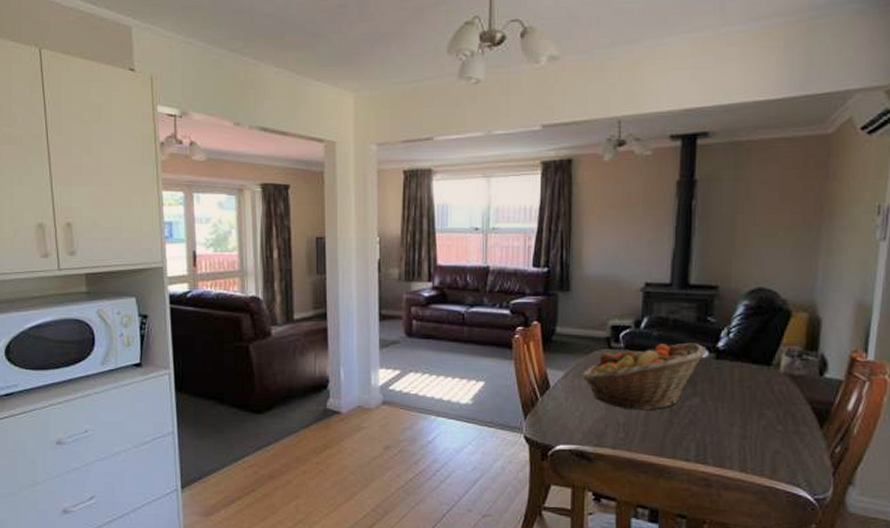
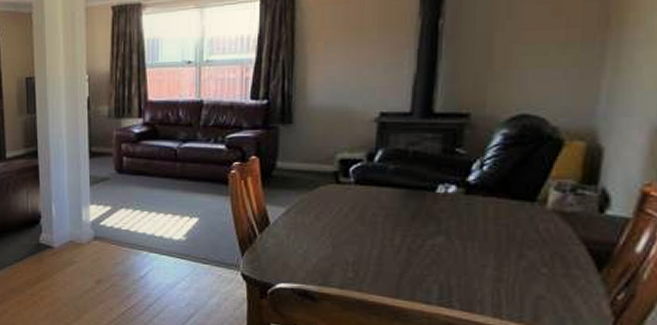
fruit basket: present [581,342,707,410] -> none [304,176,454,249]

